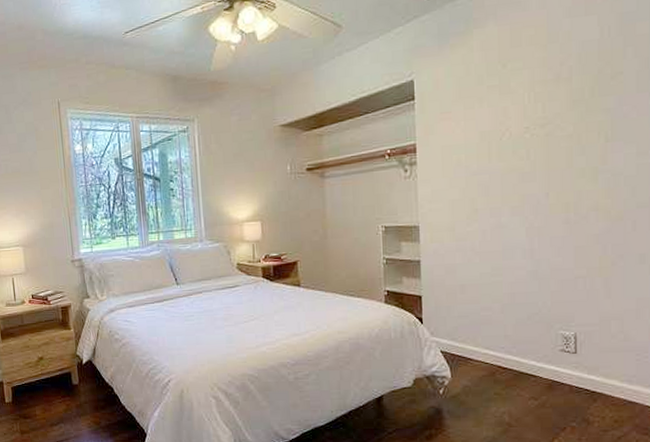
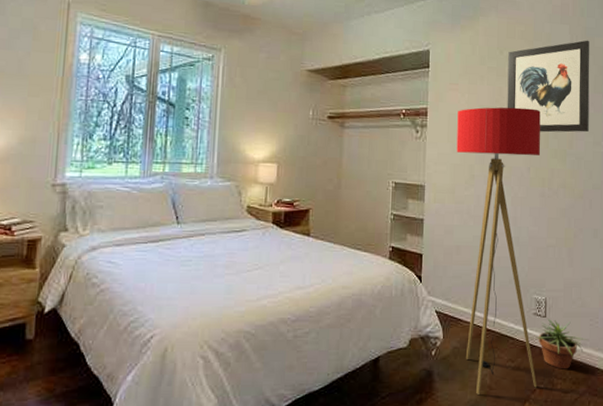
floor lamp: none [453,124,567,433] -> present [456,107,541,396]
wall art: none [513,28,630,151] -> present [507,40,590,133]
potted plant: none [557,355,634,407] -> present [531,319,588,369]

